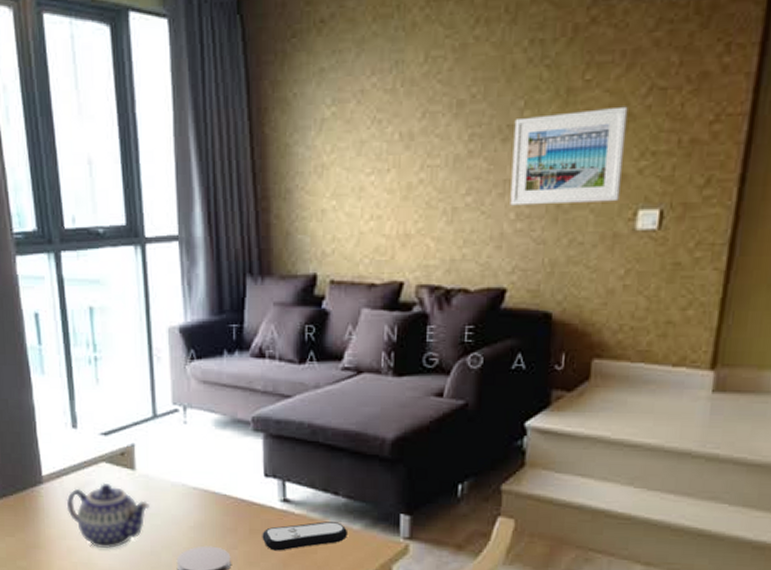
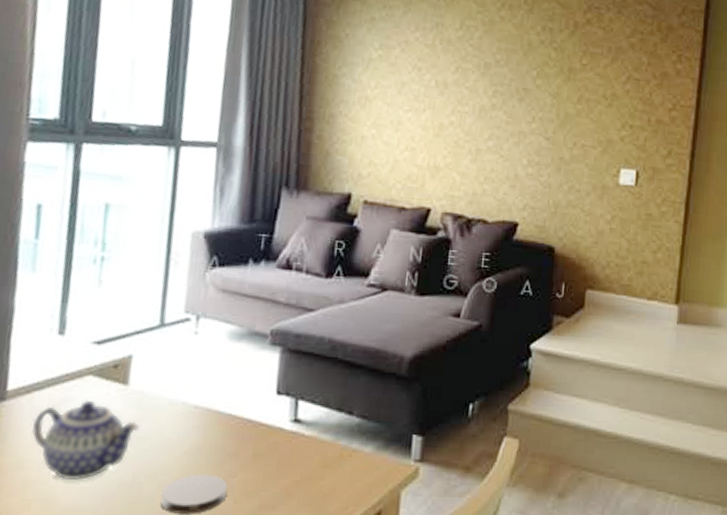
remote control: present [262,521,349,551] -> none [265,444,360,478]
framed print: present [510,106,628,206] -> none [523,84,613,160]

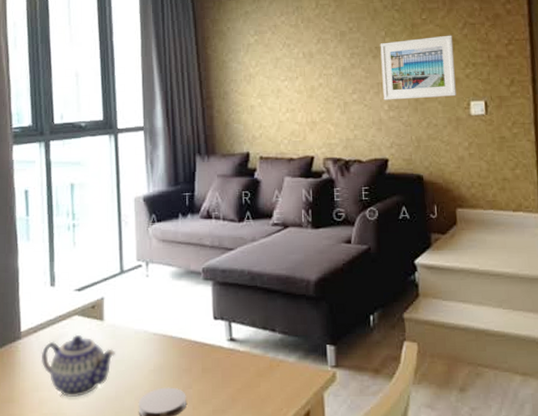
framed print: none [523,84,613,160] -> present [380,35,457,100]

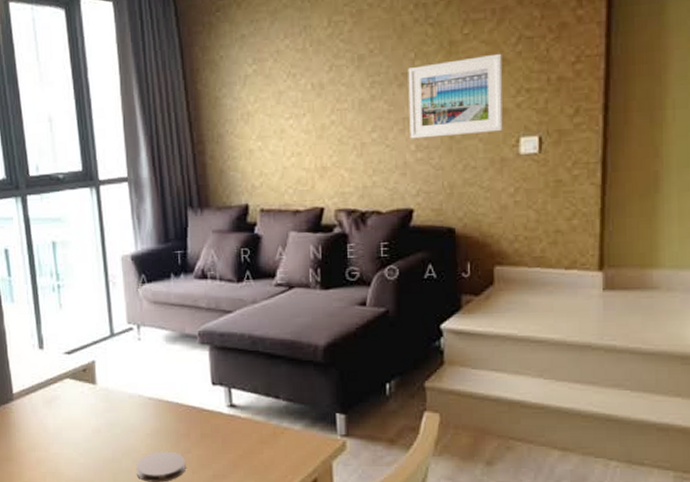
teapot: present [41,334,115,398] -> none [35,397,110,459]

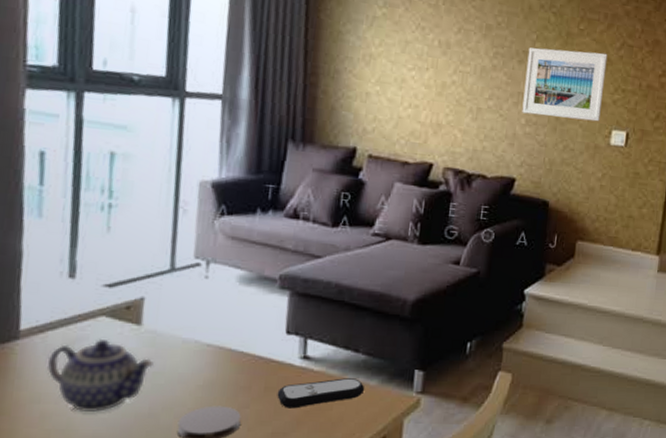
teapot: none [35,397,110,459] -> present [46,338,154,413]
remote control: none [212,424,291,453] -> present [277,378,365,409]

